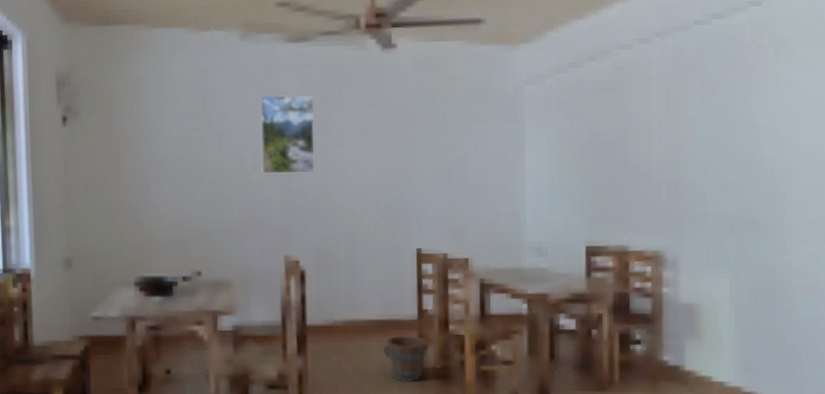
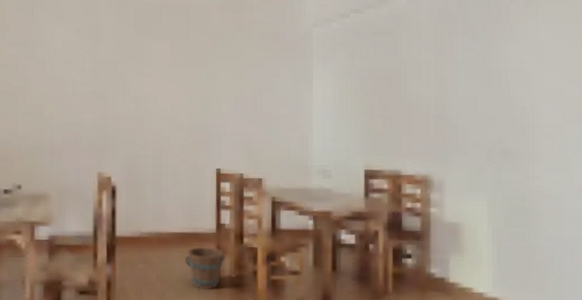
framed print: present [260,94,315,174] -> none [79,28,129,99]

